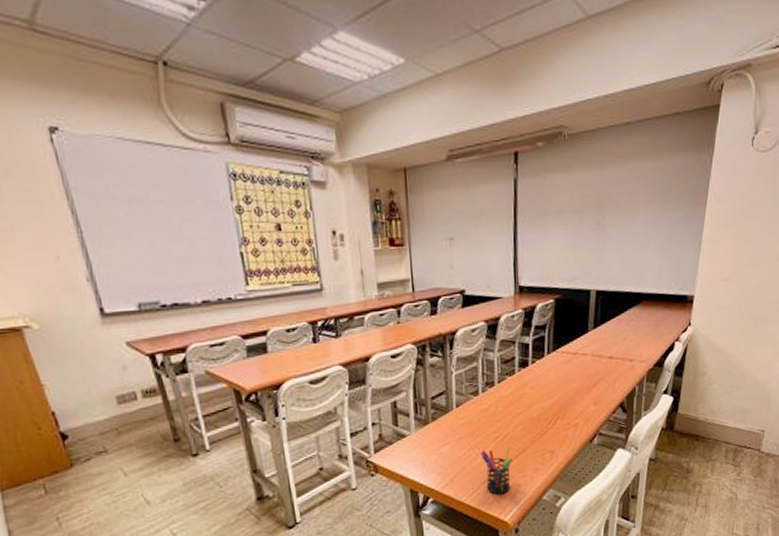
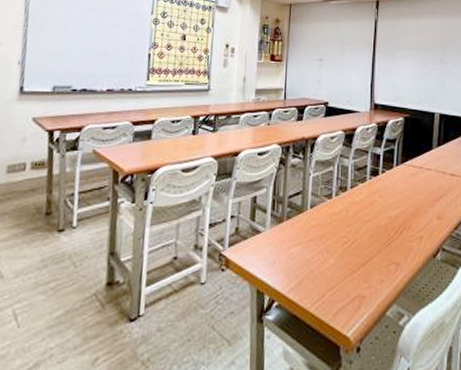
pen holder: present [480,445,513,495] -> none [328,252,359,305]

